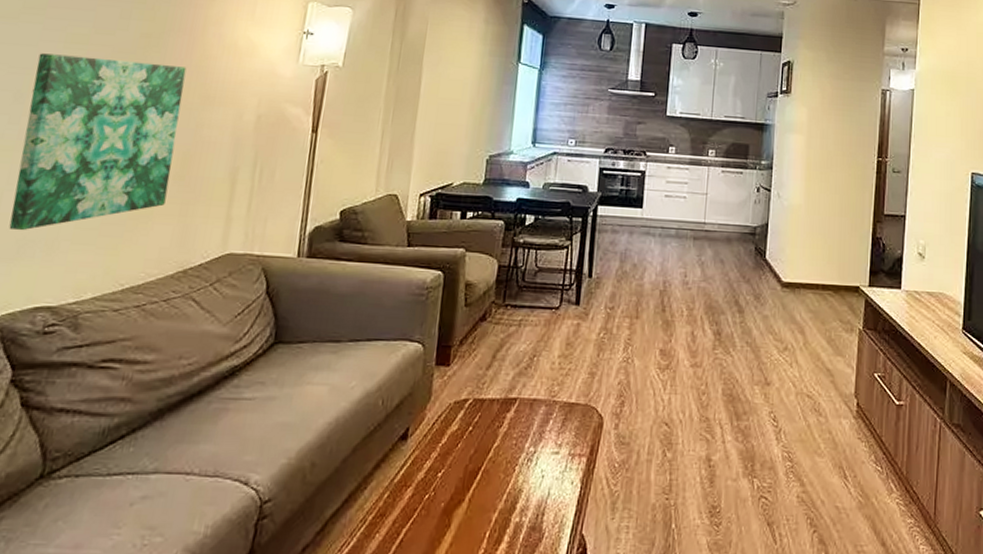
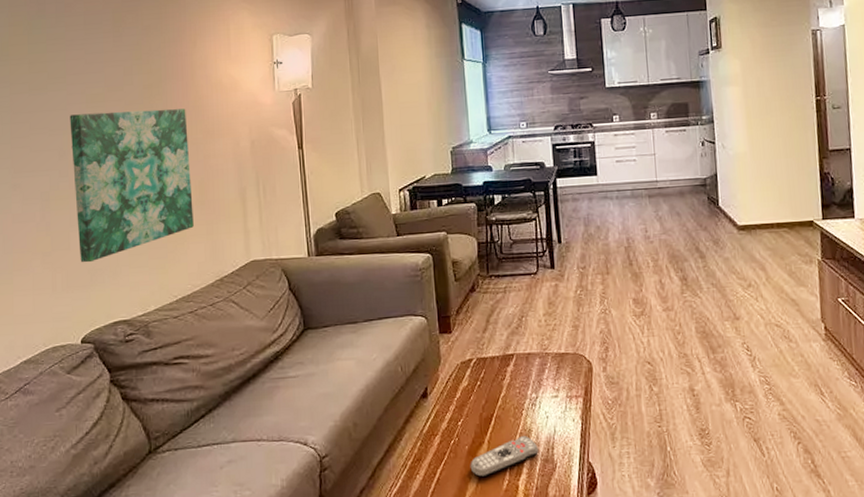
remote control: none [442,495,527,542] -> present [470,435,539,477]

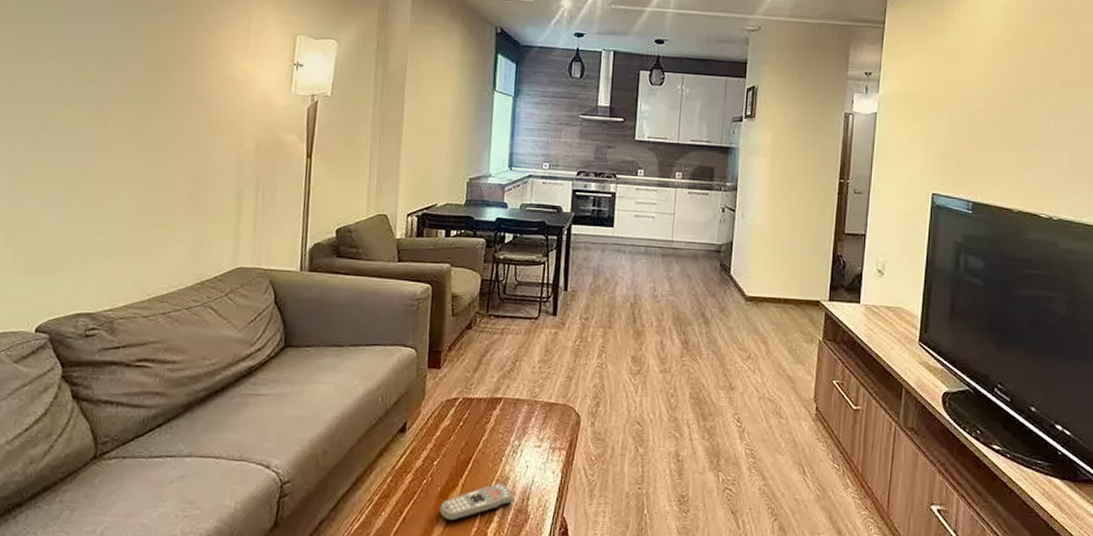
wall art: present [69,108,194,263] -> none [48,86,191,247]

